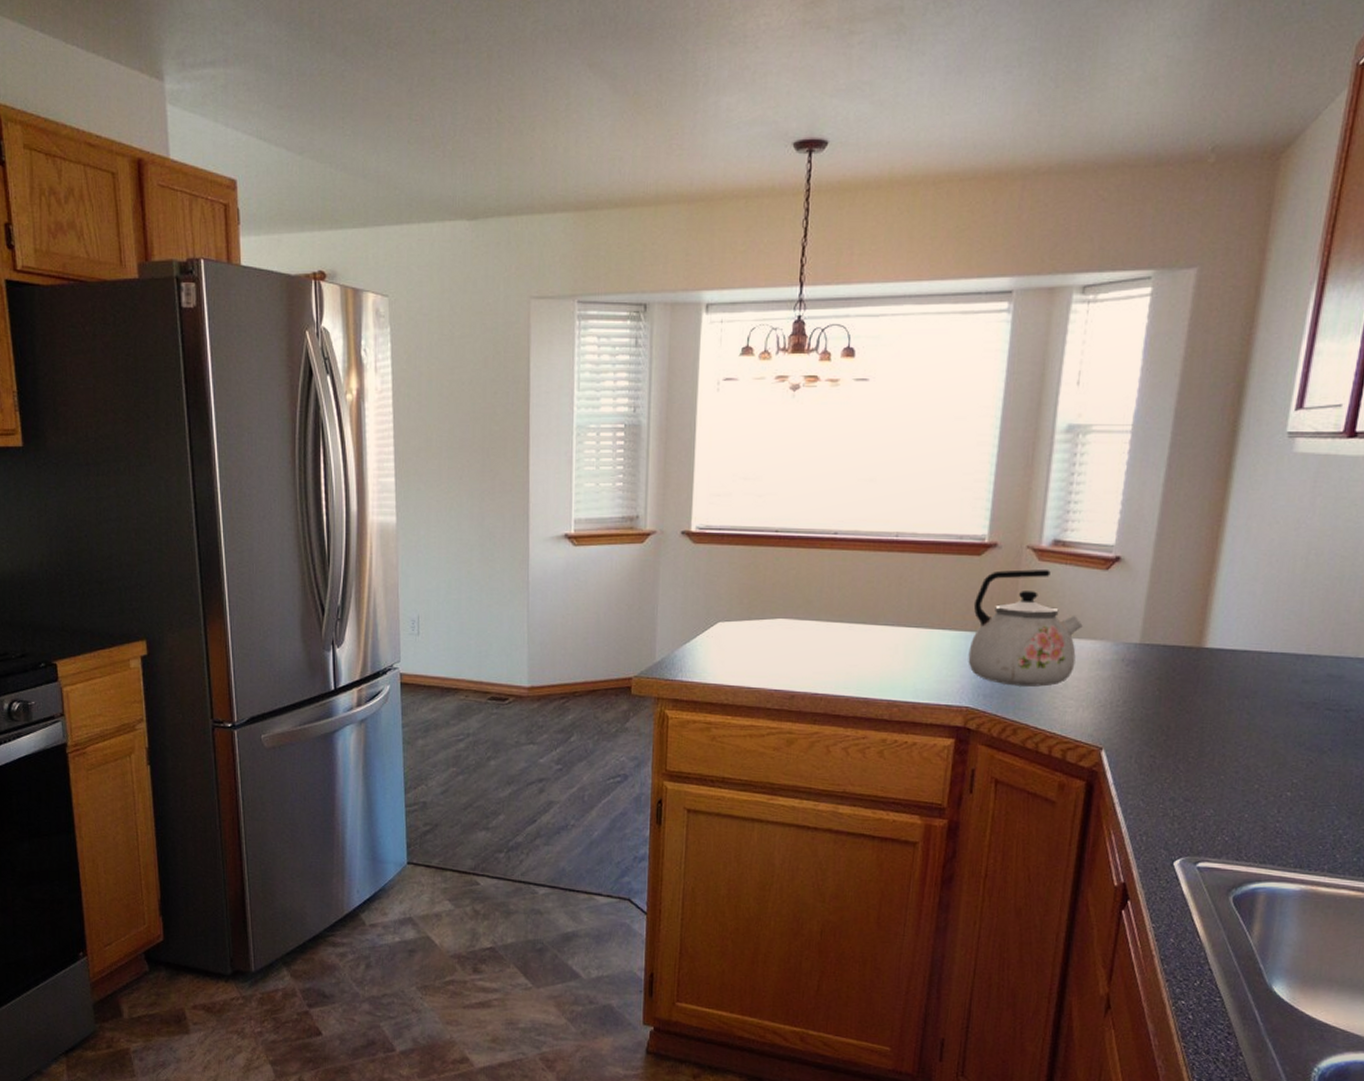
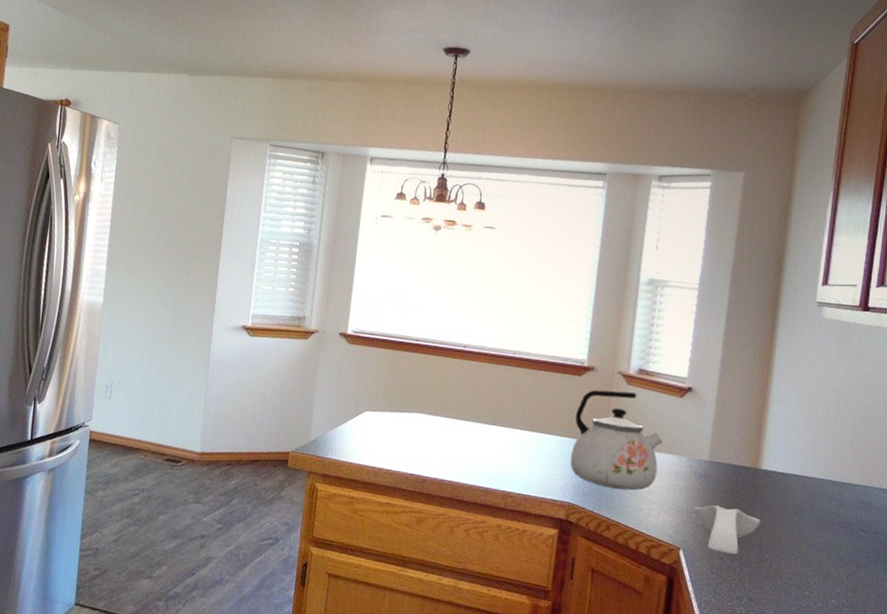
spoon rest: none [1118,695,1202,751] -> present [693,505,761,555]

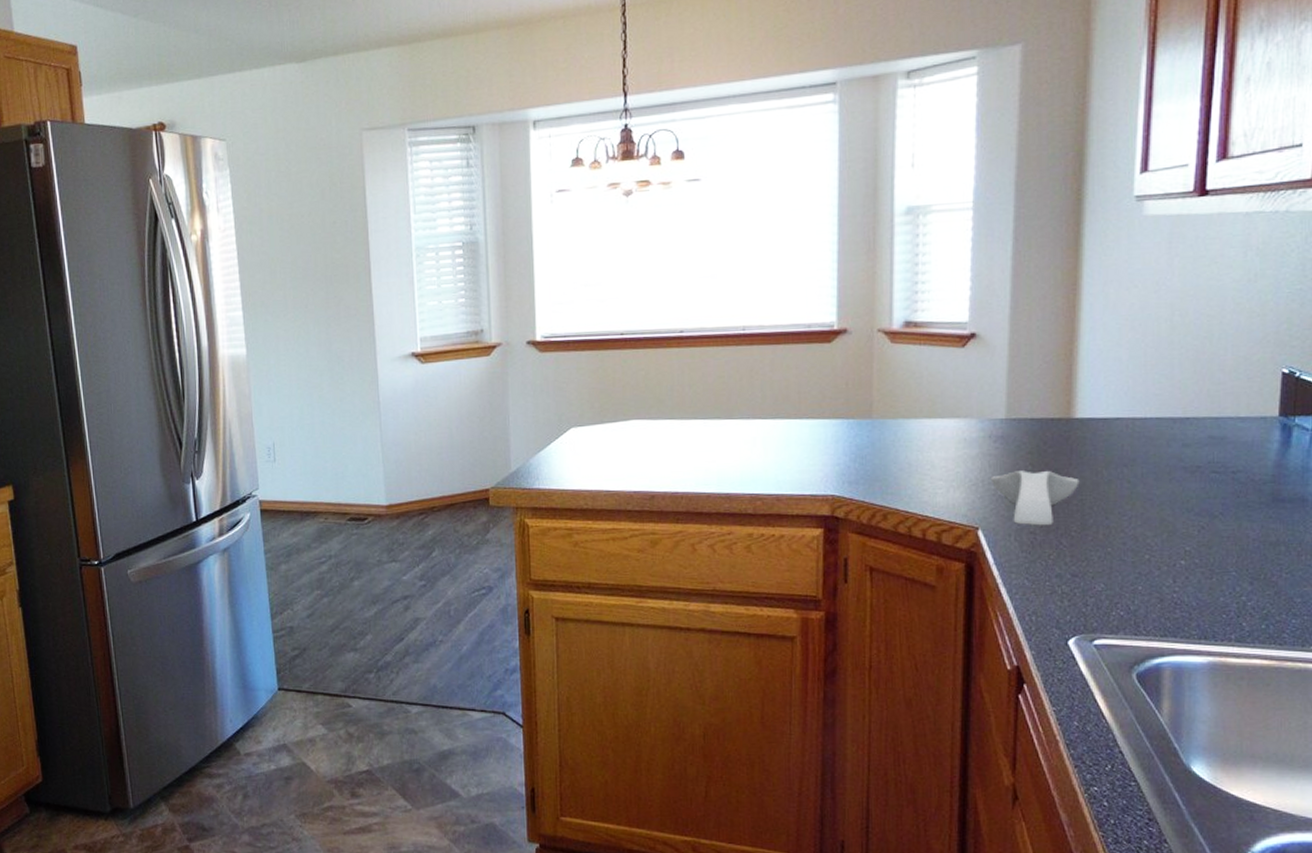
kettle: present [570,389,663,491] -> none [828,352,944,471]

